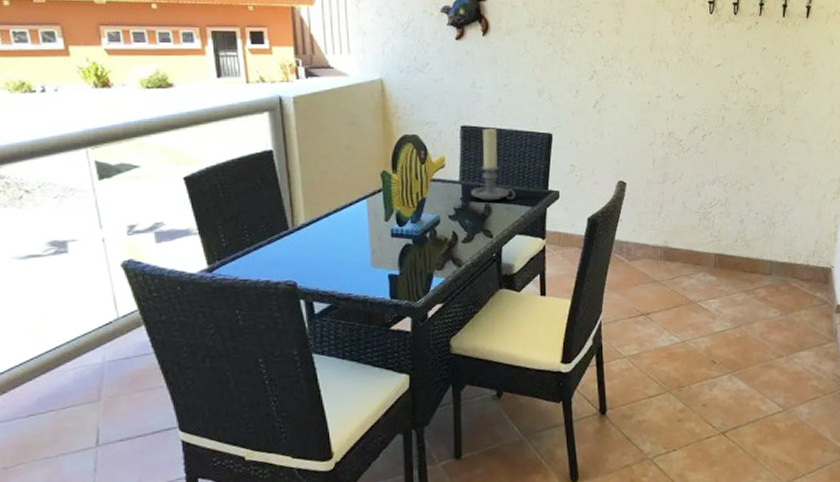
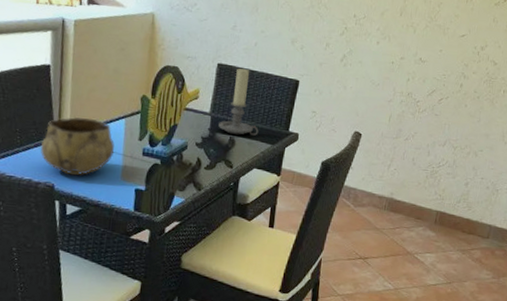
decorative bowl: none [274,203,360,270] -> present [40,116,115,175]

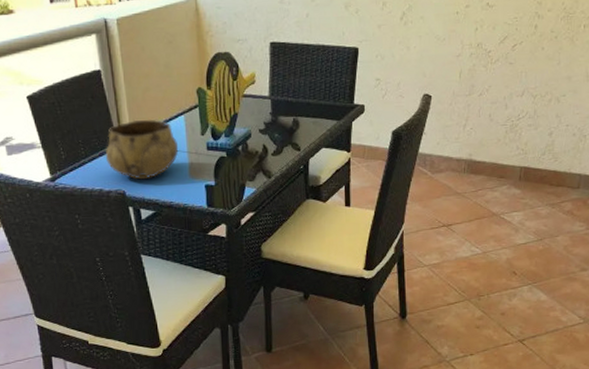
candle holder: present [218,68,259,136] -> none [280,43,322,116]

